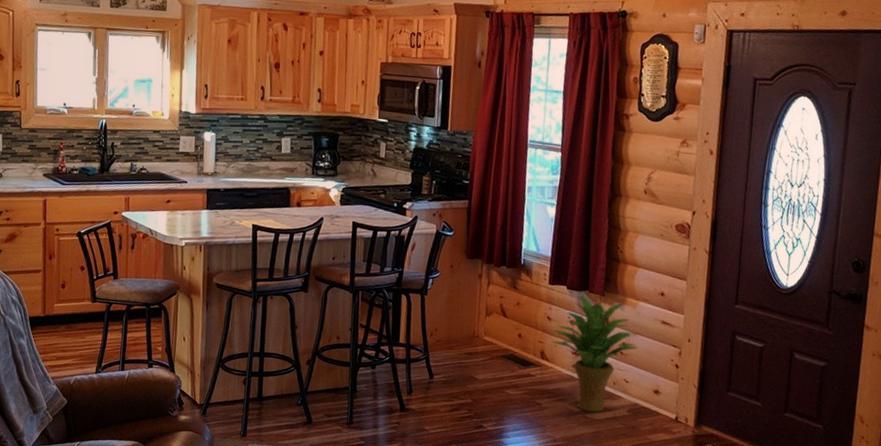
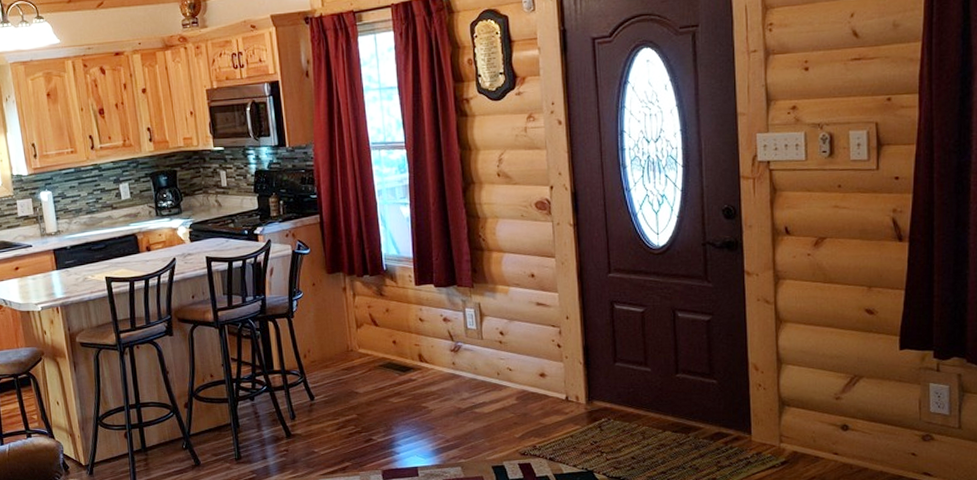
potted plant: present [553,295,638,412] -> none [428,290,516,406]

